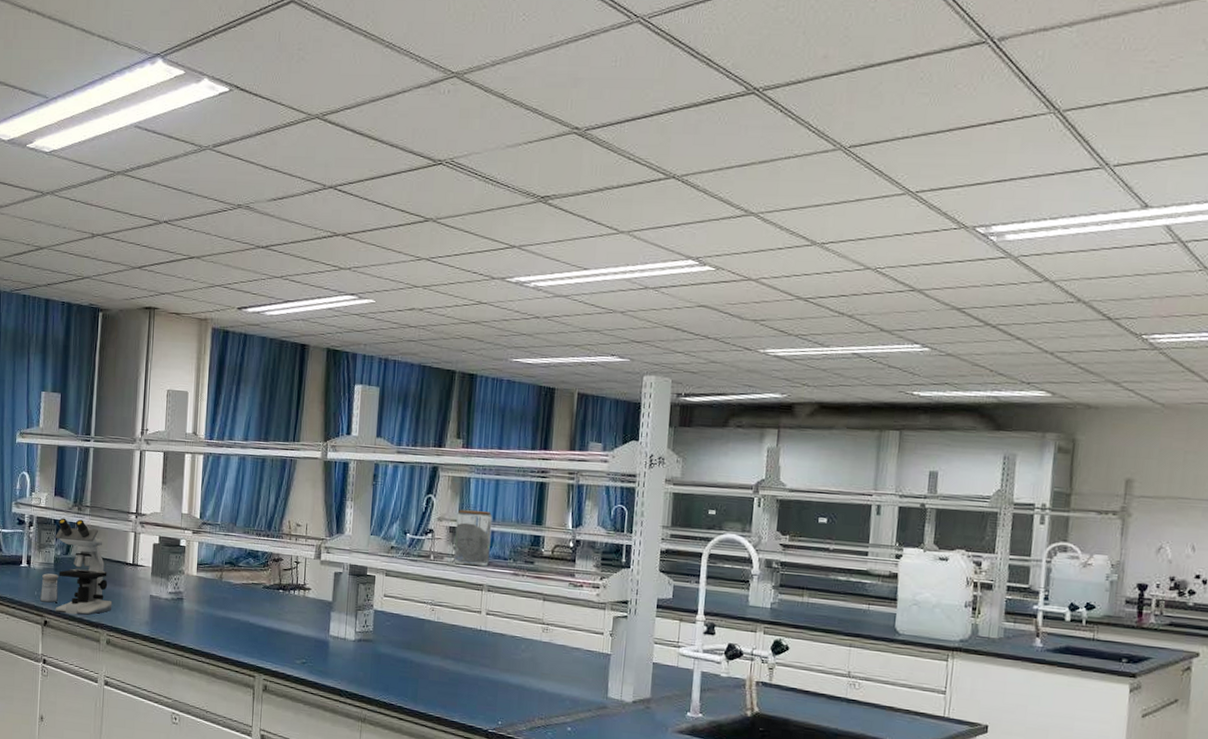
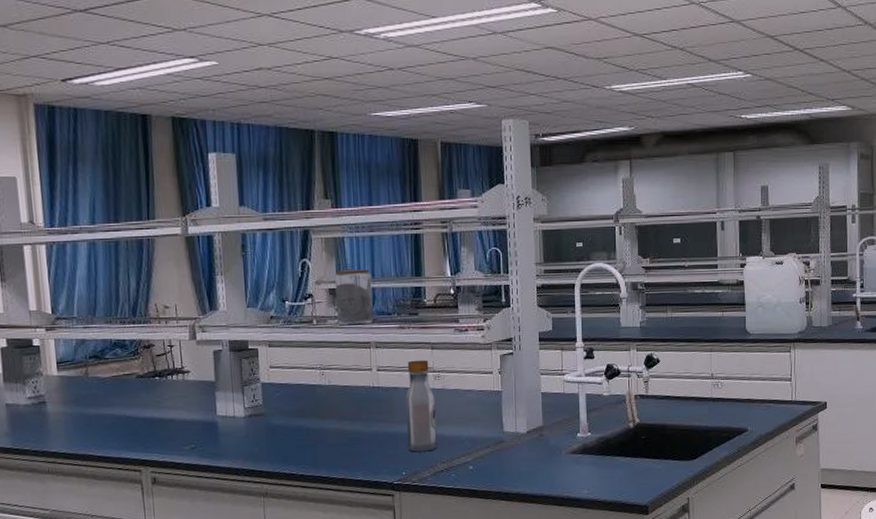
beverage bottle: none [506,609,541,705] -> present [405,360,438,453]

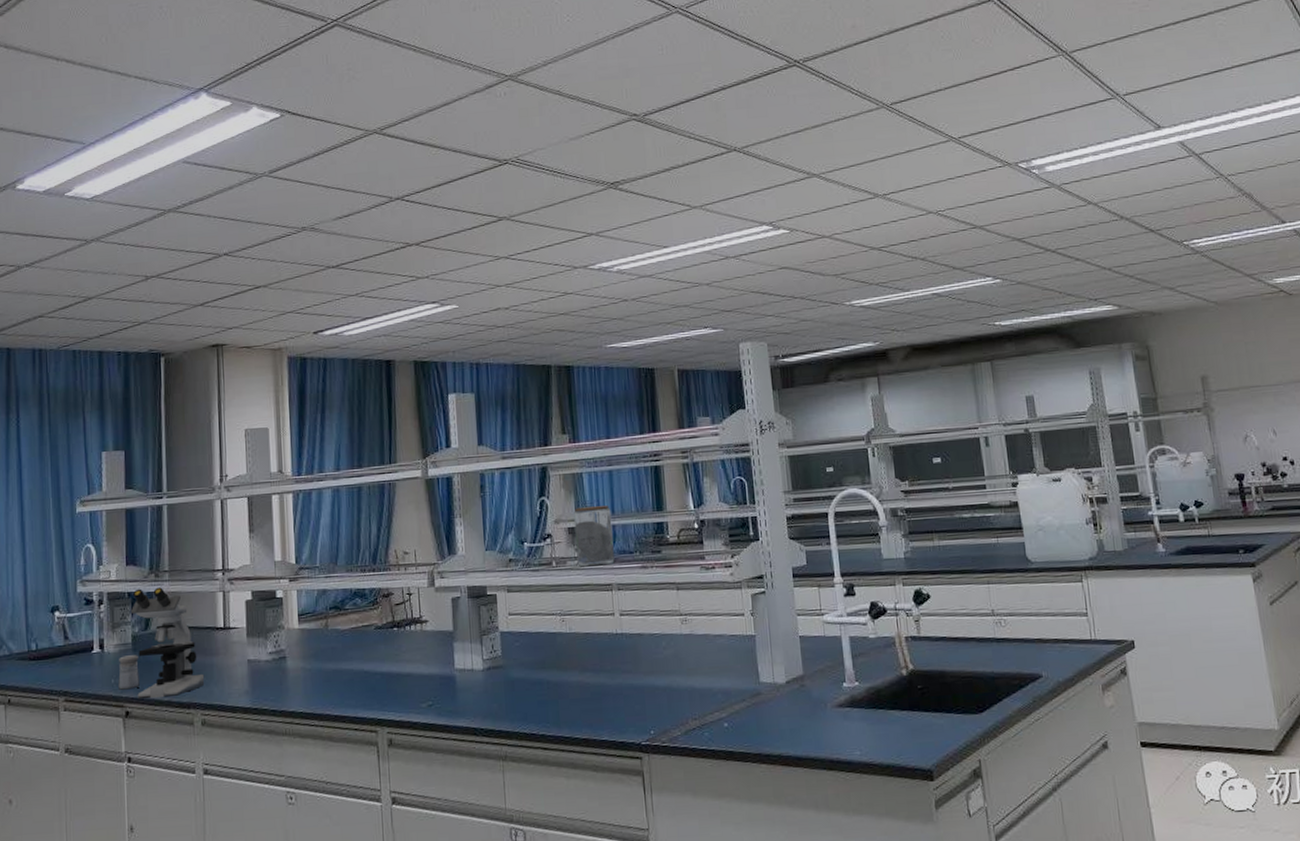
beverage bottle: present [405,360,438,453] -> none [650,602,689,708]

